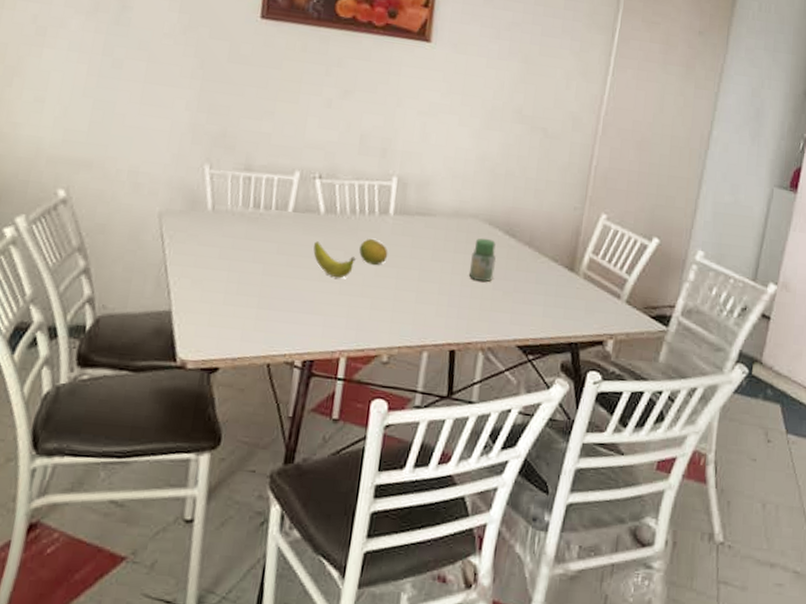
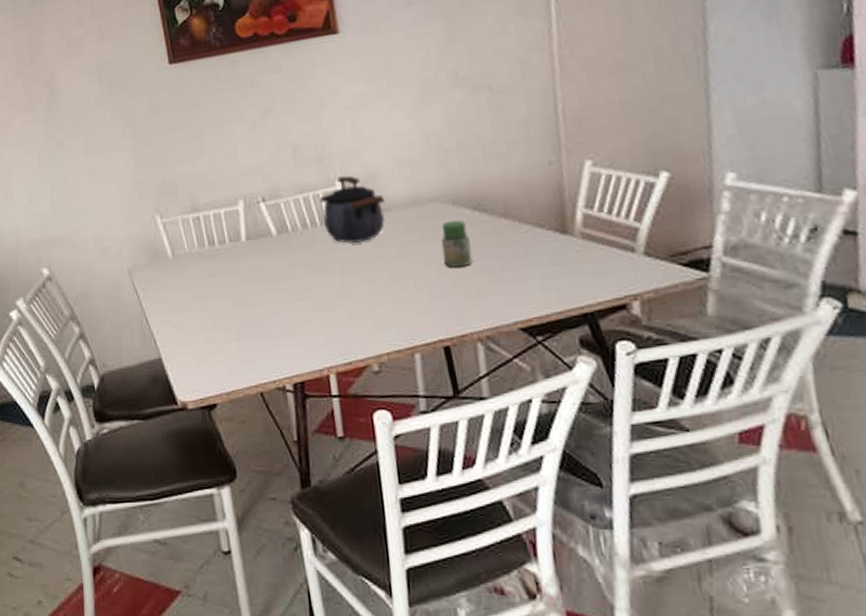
banana: present [313,241,356,279] -> none [275,263,320,296]
fruit: present [359,239,388,265] -> none [320,249,352,275]
kettle: none [372,173,433,240] -> present [320,175,386,243]

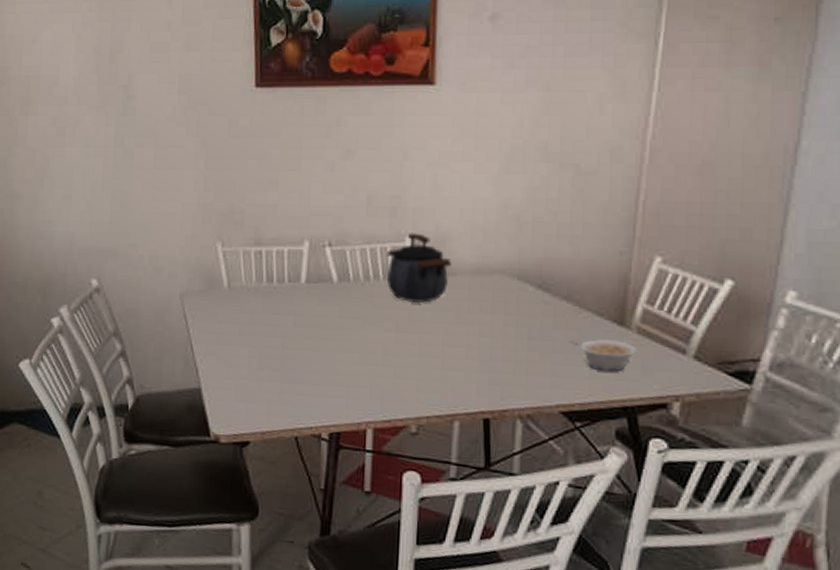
jar: present [441,220,473,268] -> none [498,295,530,343]
legume: none [515,248,585,282] -> present [569,338,637,372]

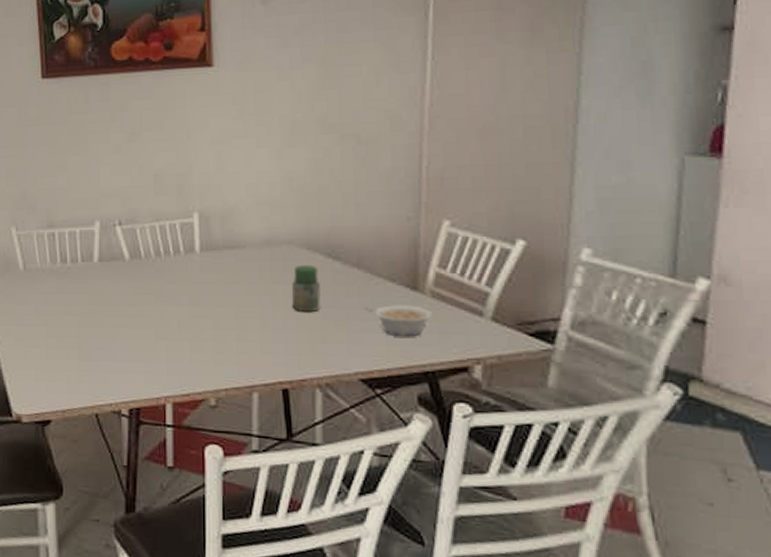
kettle: present [387,233,451,303] -> none [176,209,240,276]
jar: none [498,295,530,343] -> present [291,264,322,311]

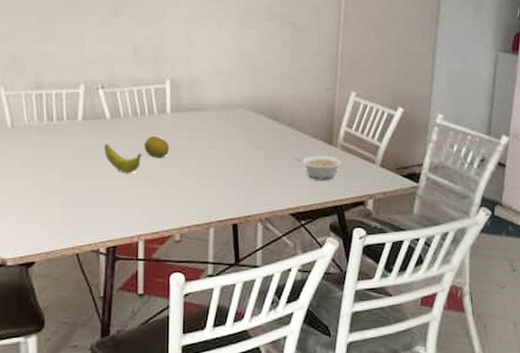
banana: none [124,288,167,323] -> present [104,143,142,173]
fruit: none [170,280,200,306] -> present [144,136,170,158]
jar: present [291,264,322,311] -> none [241,124,265,161]

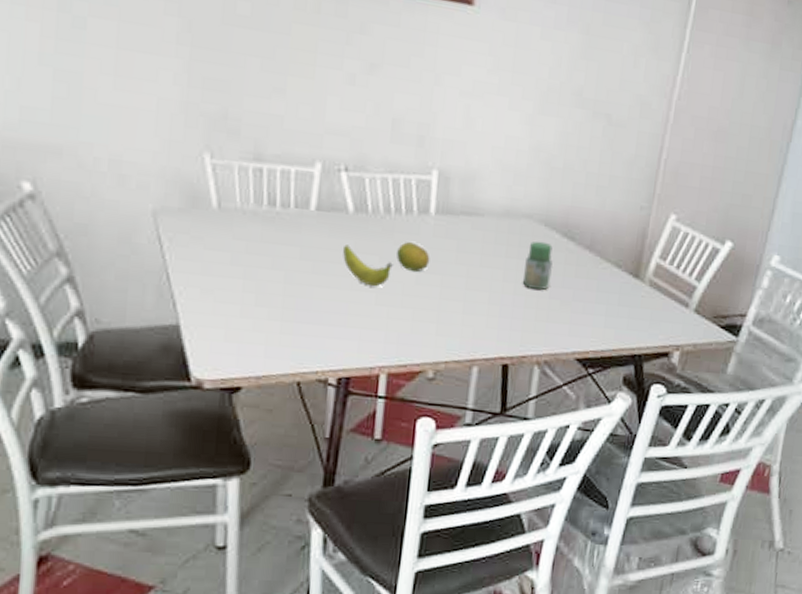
jar: none [241,124,265,161] -> present [522,241,553,290]
legume: present [294,155,342,180] -> none [589,289,648,322]

